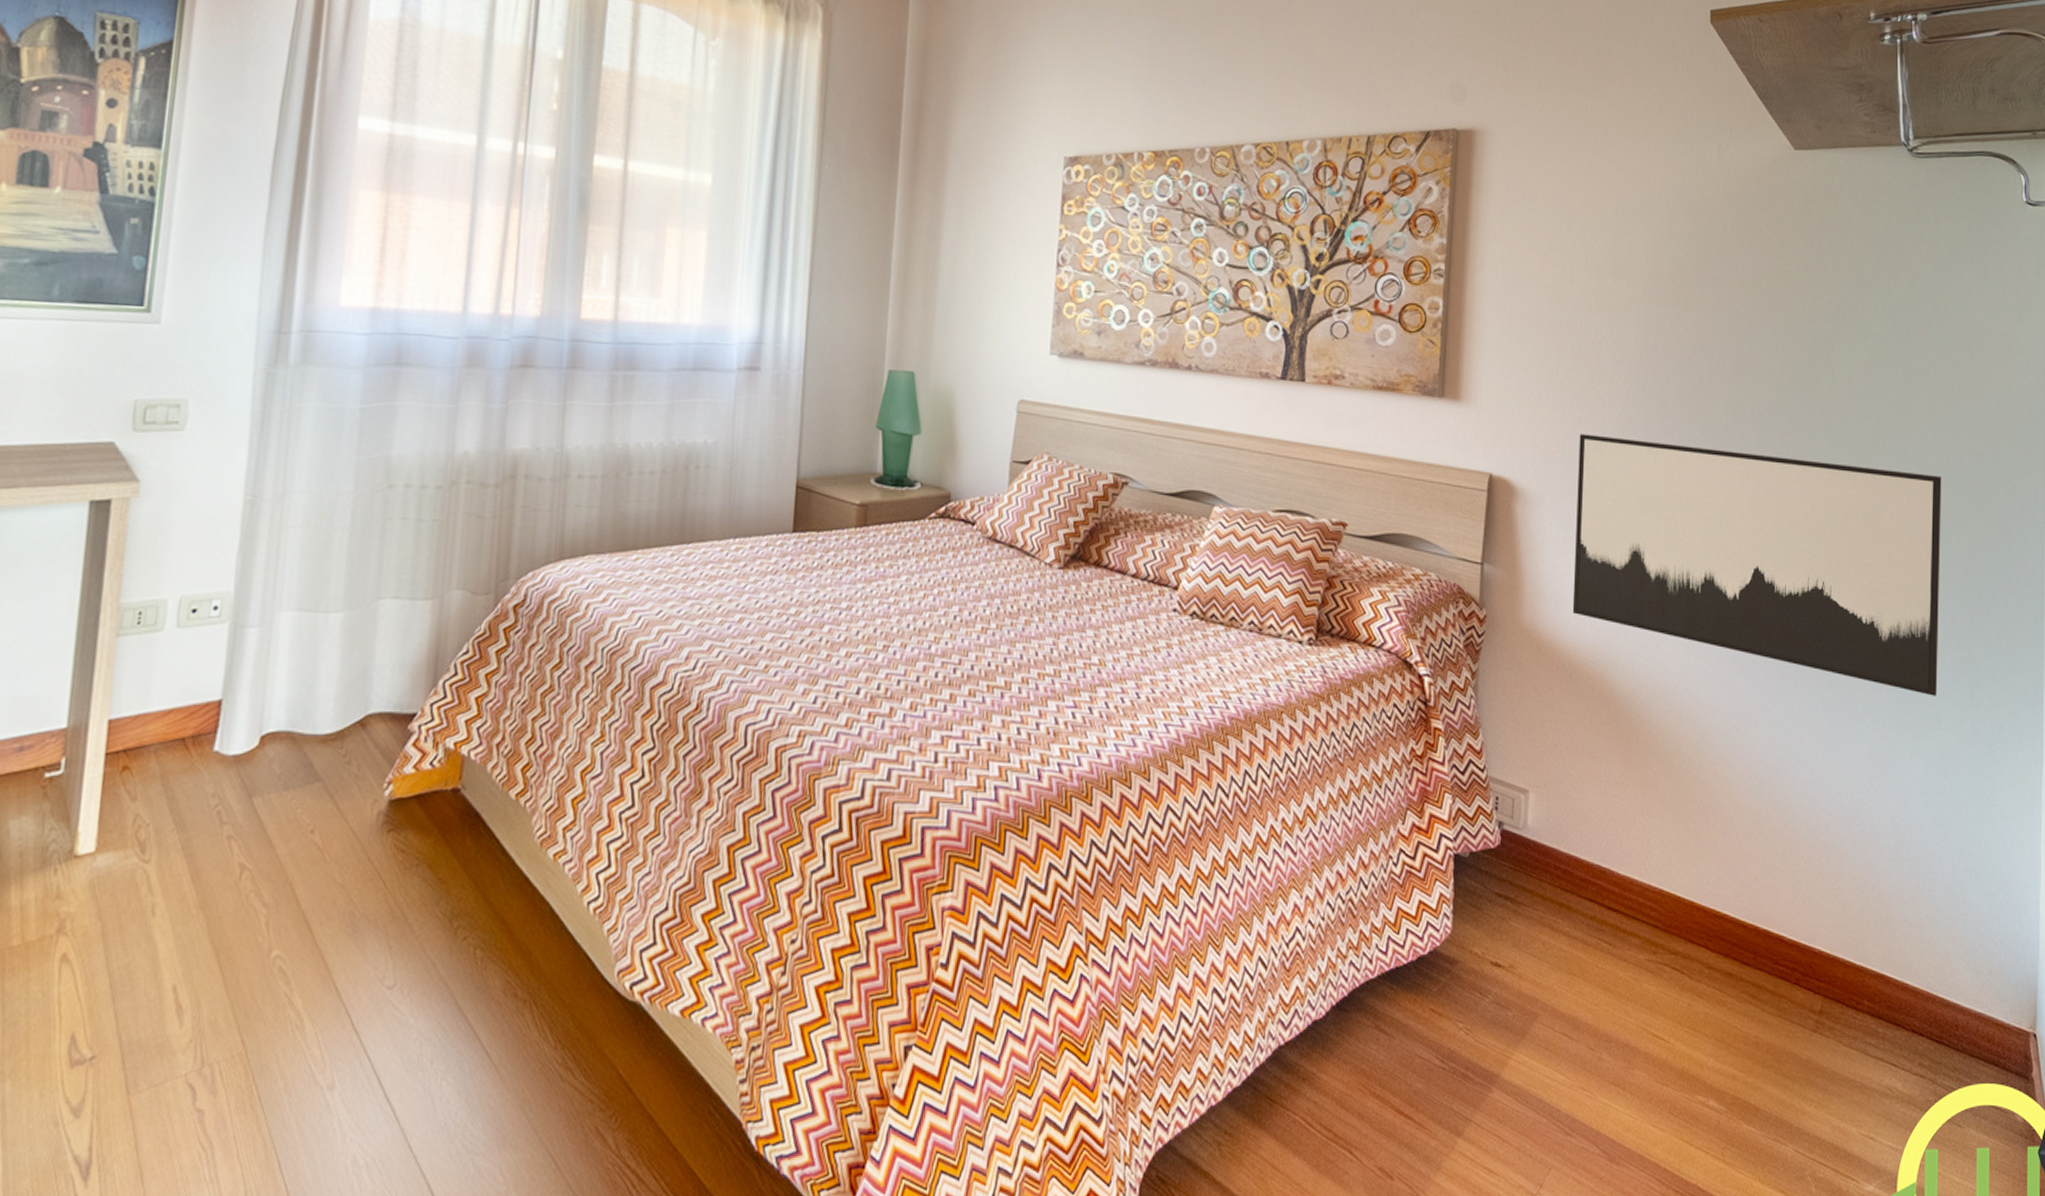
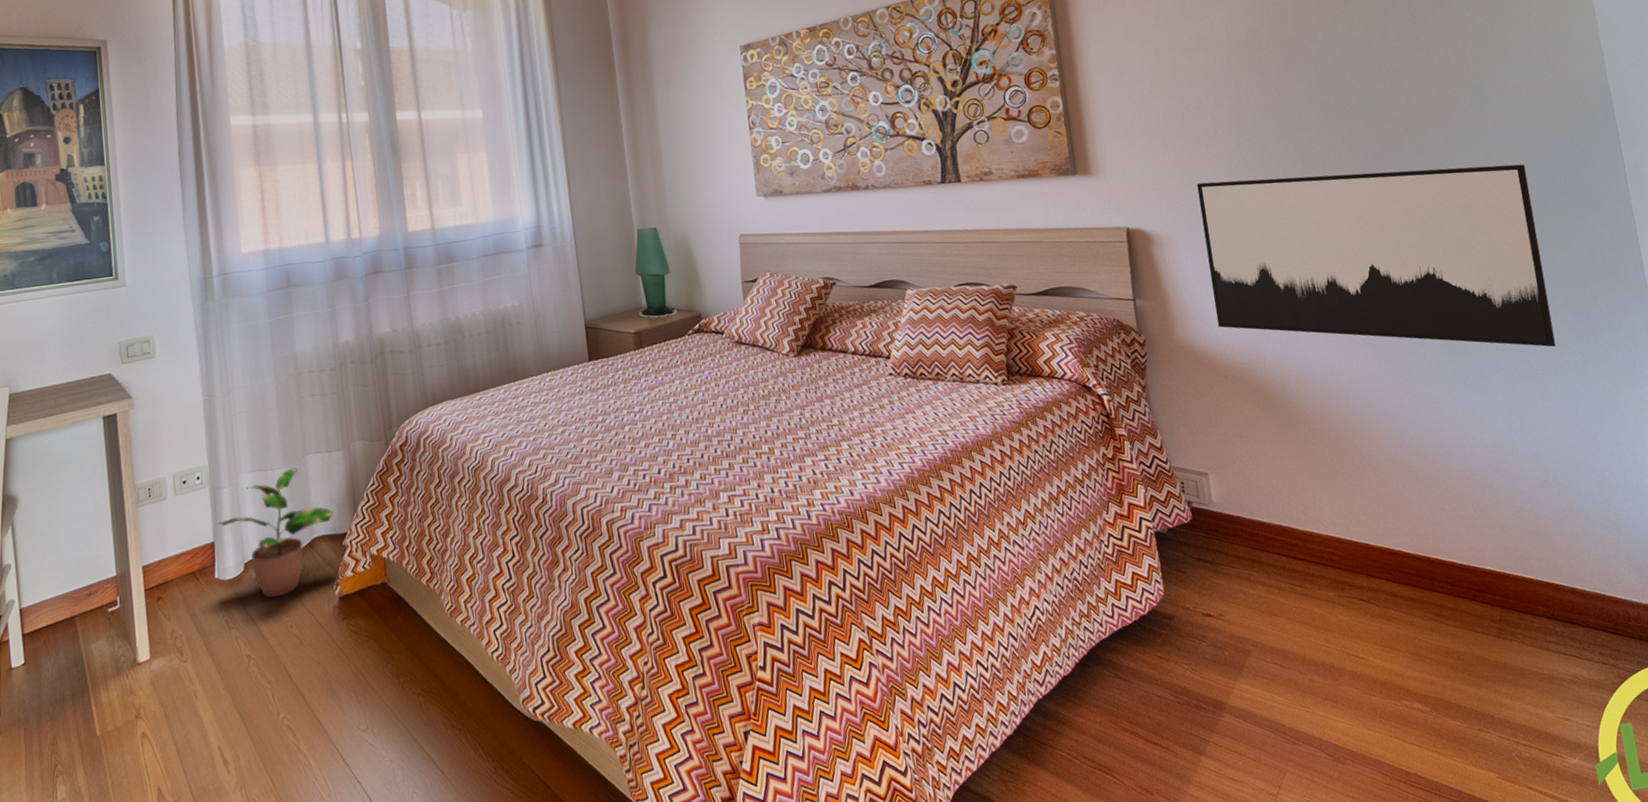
potted plant: none [231,614,404,789] -> present [217,468,334,598]

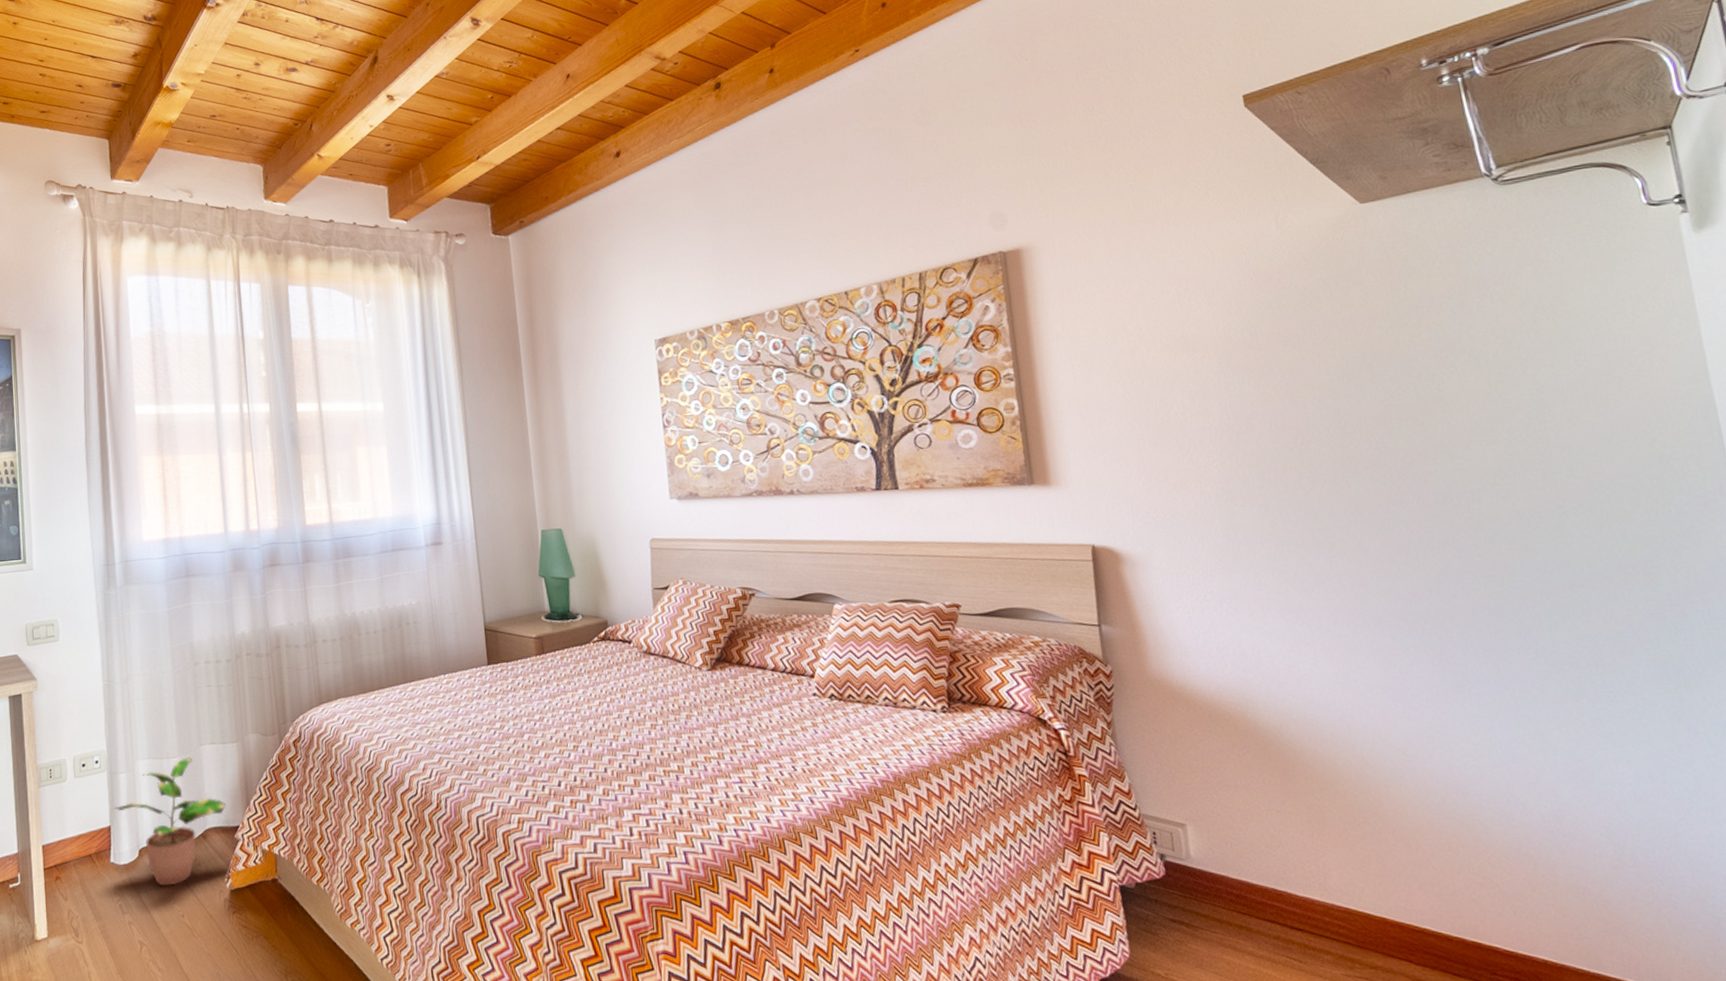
wall art: present [1196,164,1556,347] -> none [1177,485,1637,703]

